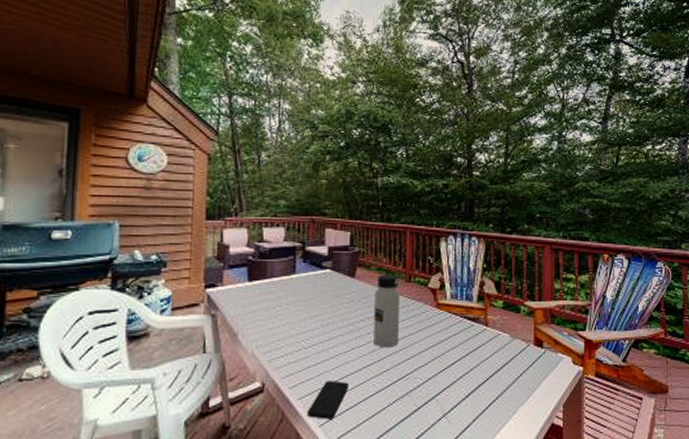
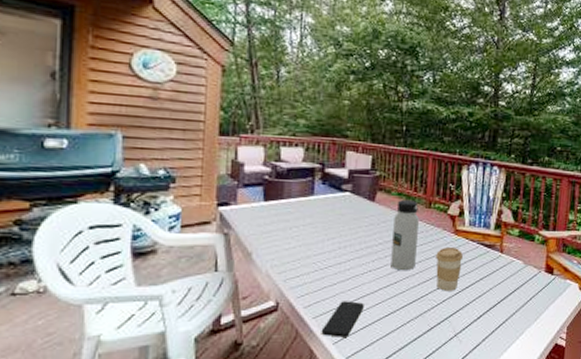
coffee cup: none [419,321,448,368] -> present [436,246,464,291]

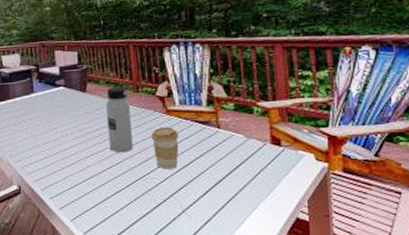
smartphone: present [321,301,364,337] -> none [58,182,92,215]

